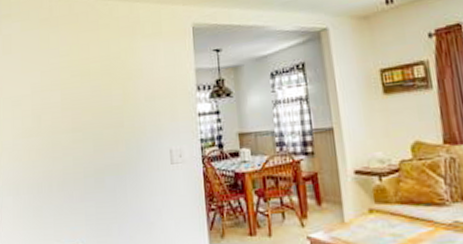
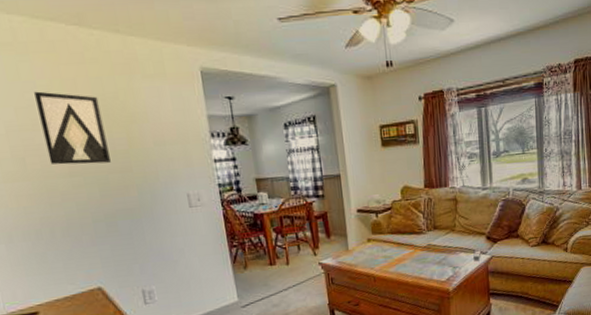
wall art: none [57,56,106,121] -> present [34,91,111,165]

